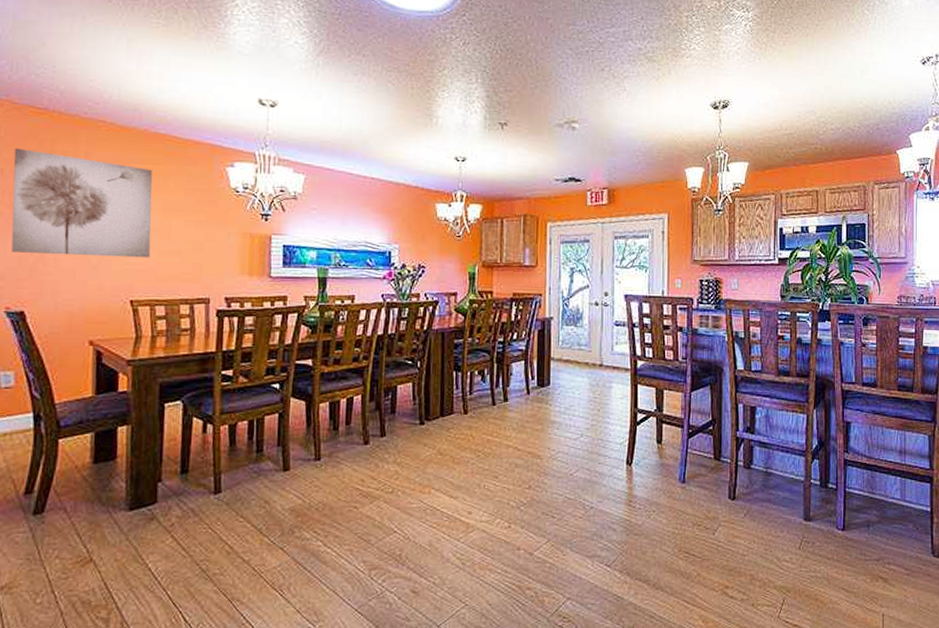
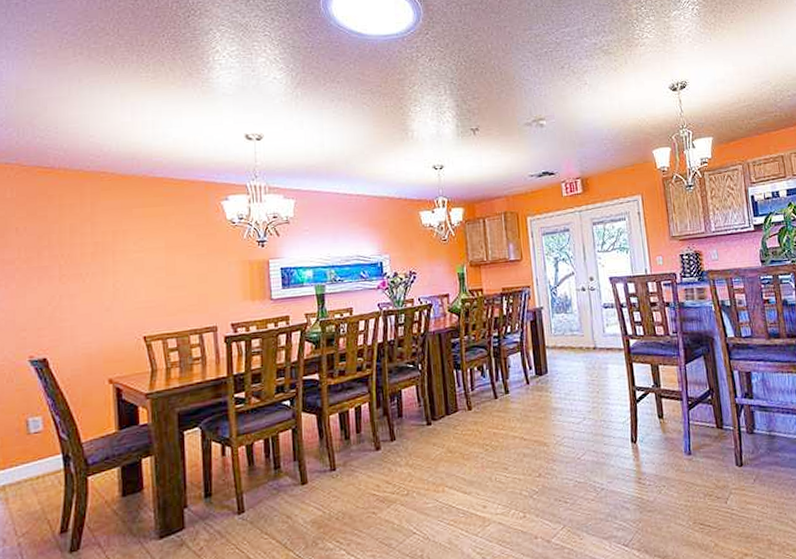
wall art: present [11,147,153,258] -> none [26,206,158,304]

